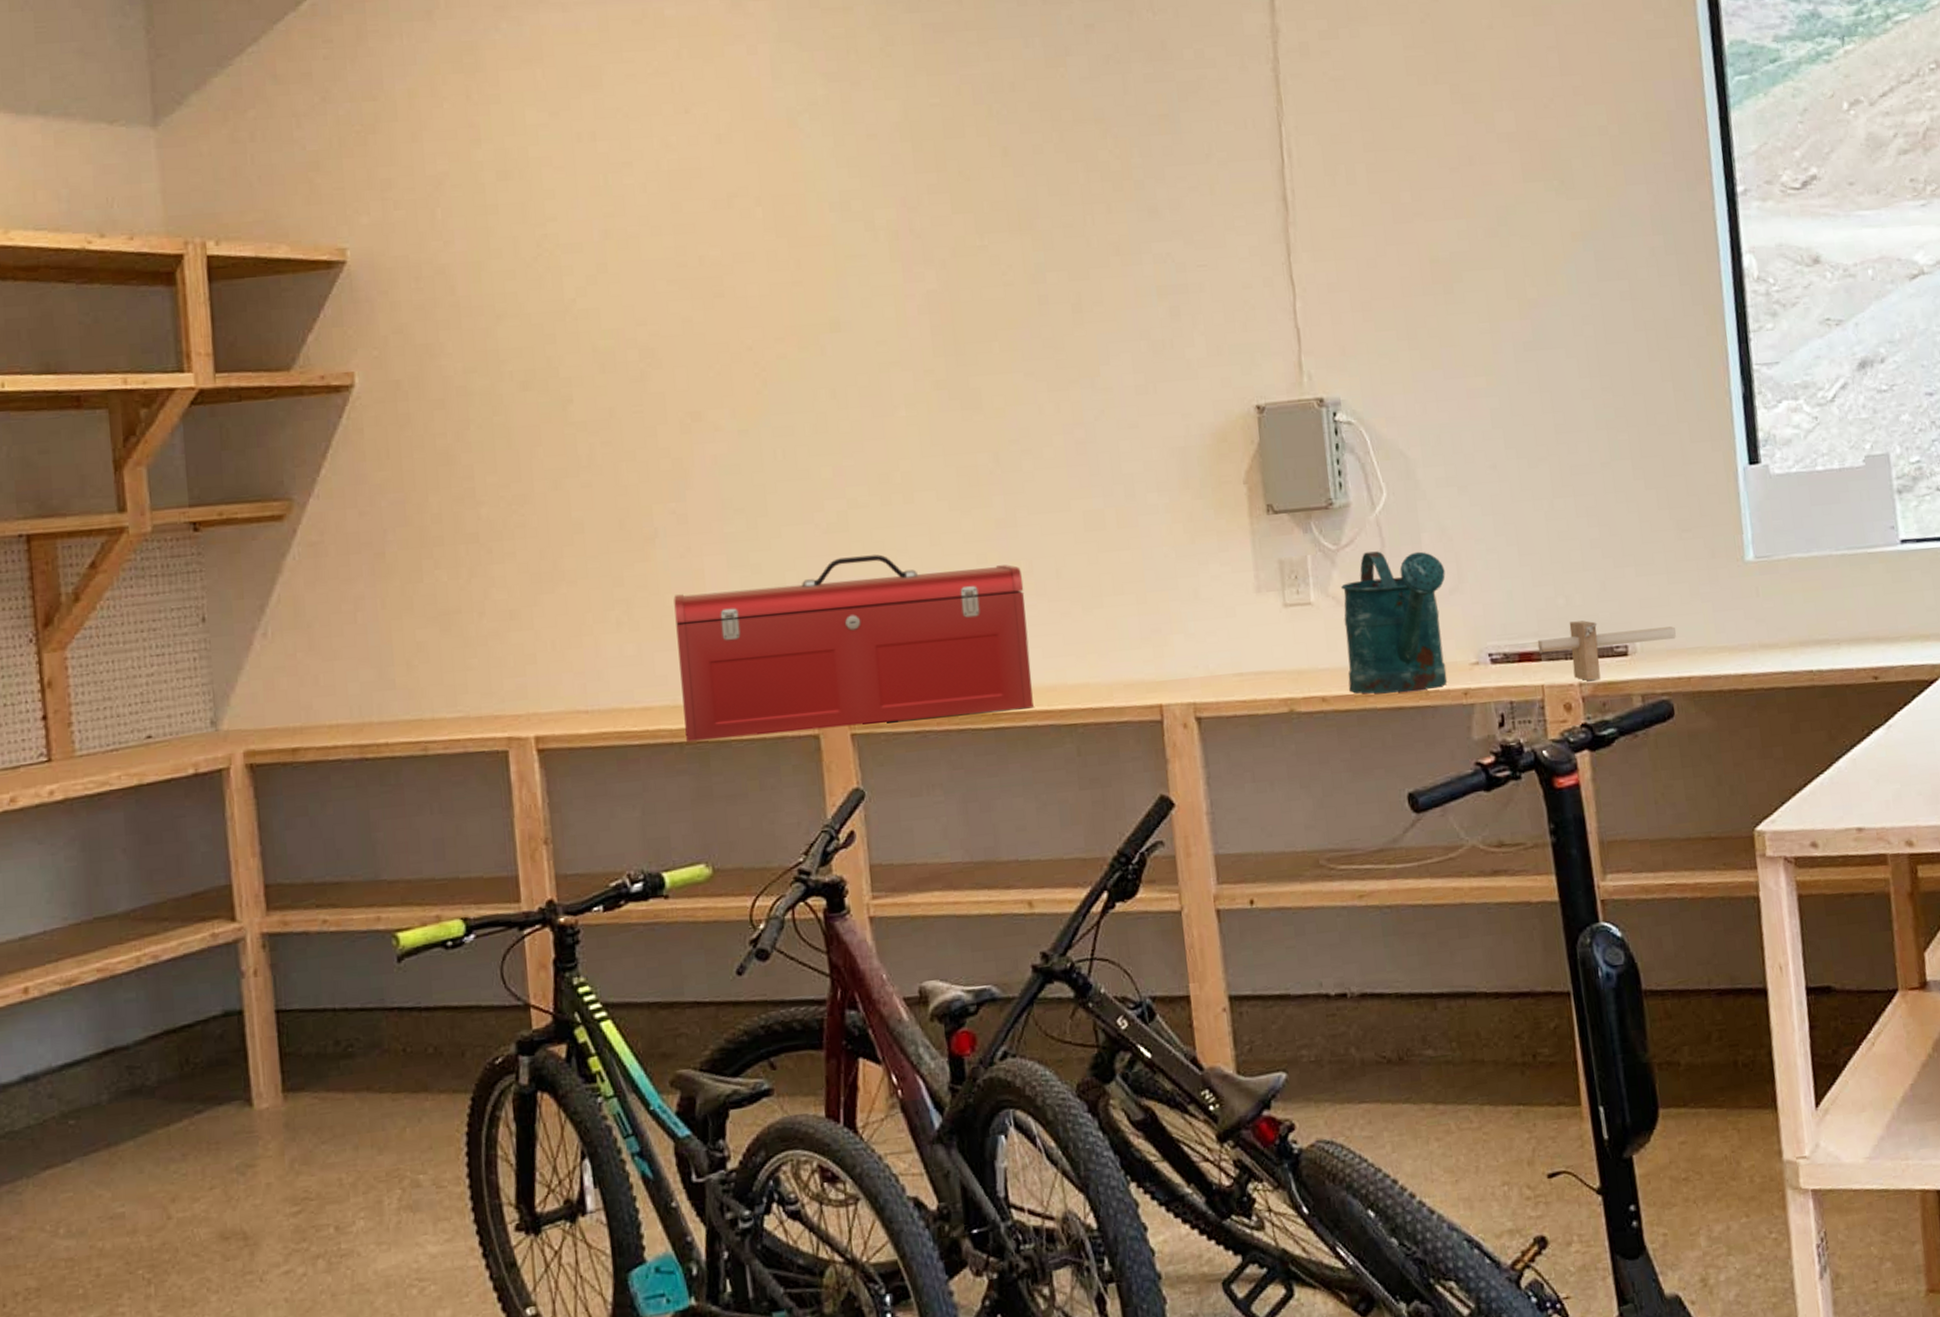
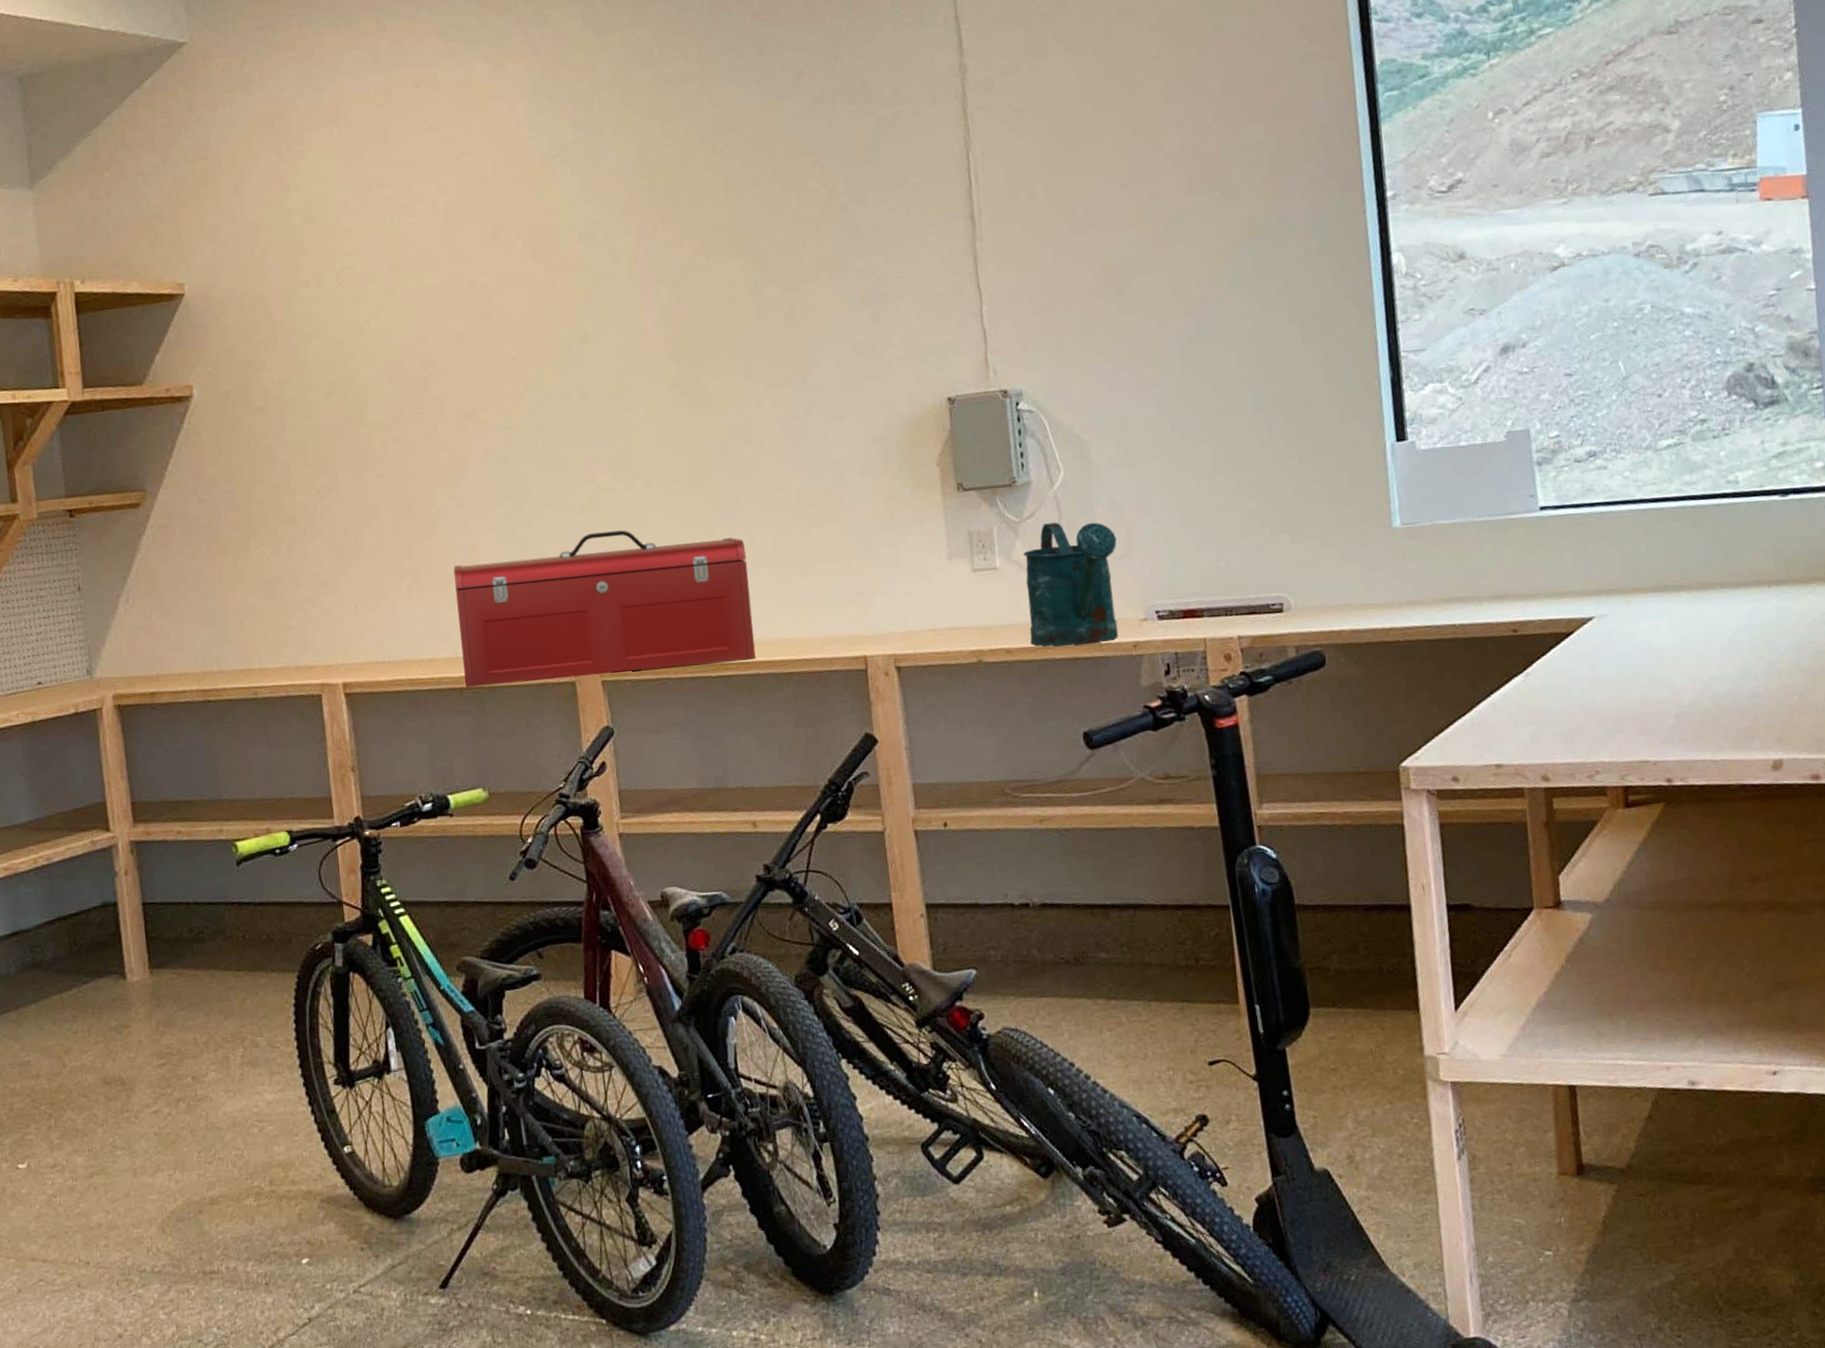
clamp: present [1537,620,1676,681] -> none [1200,581,1328,634]

